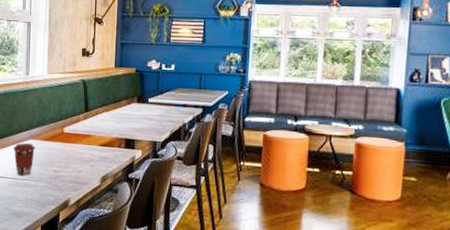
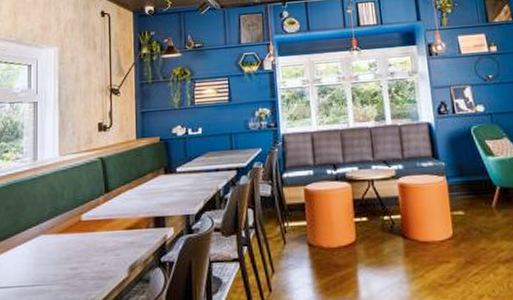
coffee cup: present [13,143,36,176] -> none [20,240,48,281]

